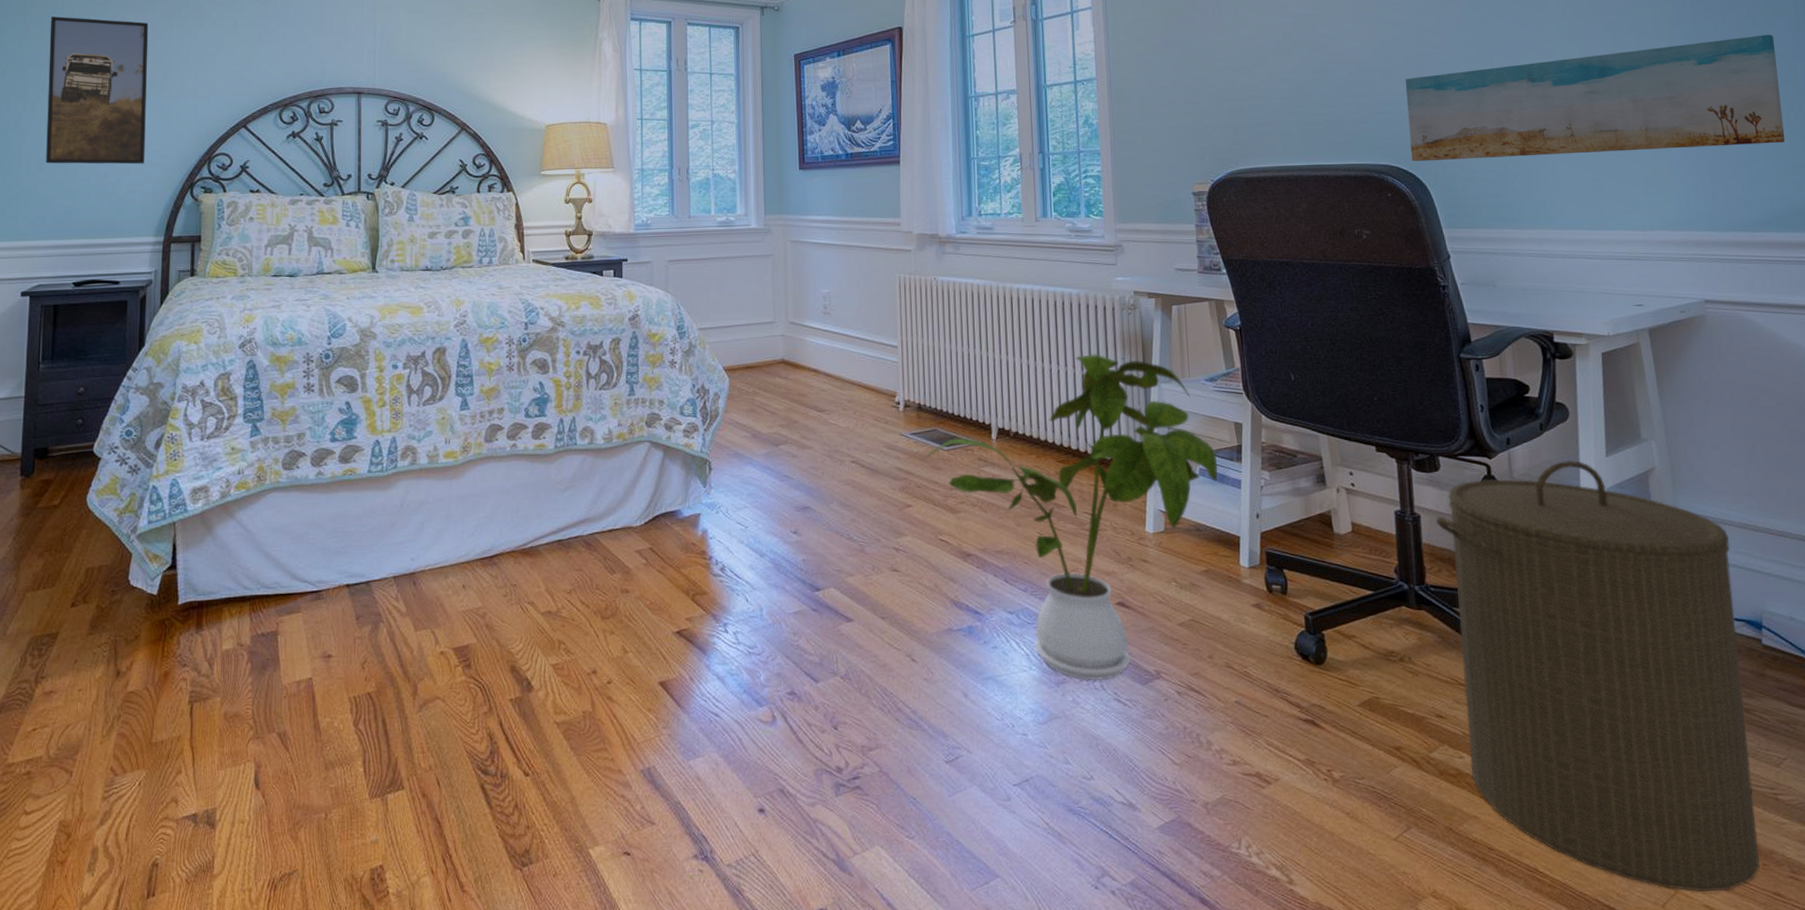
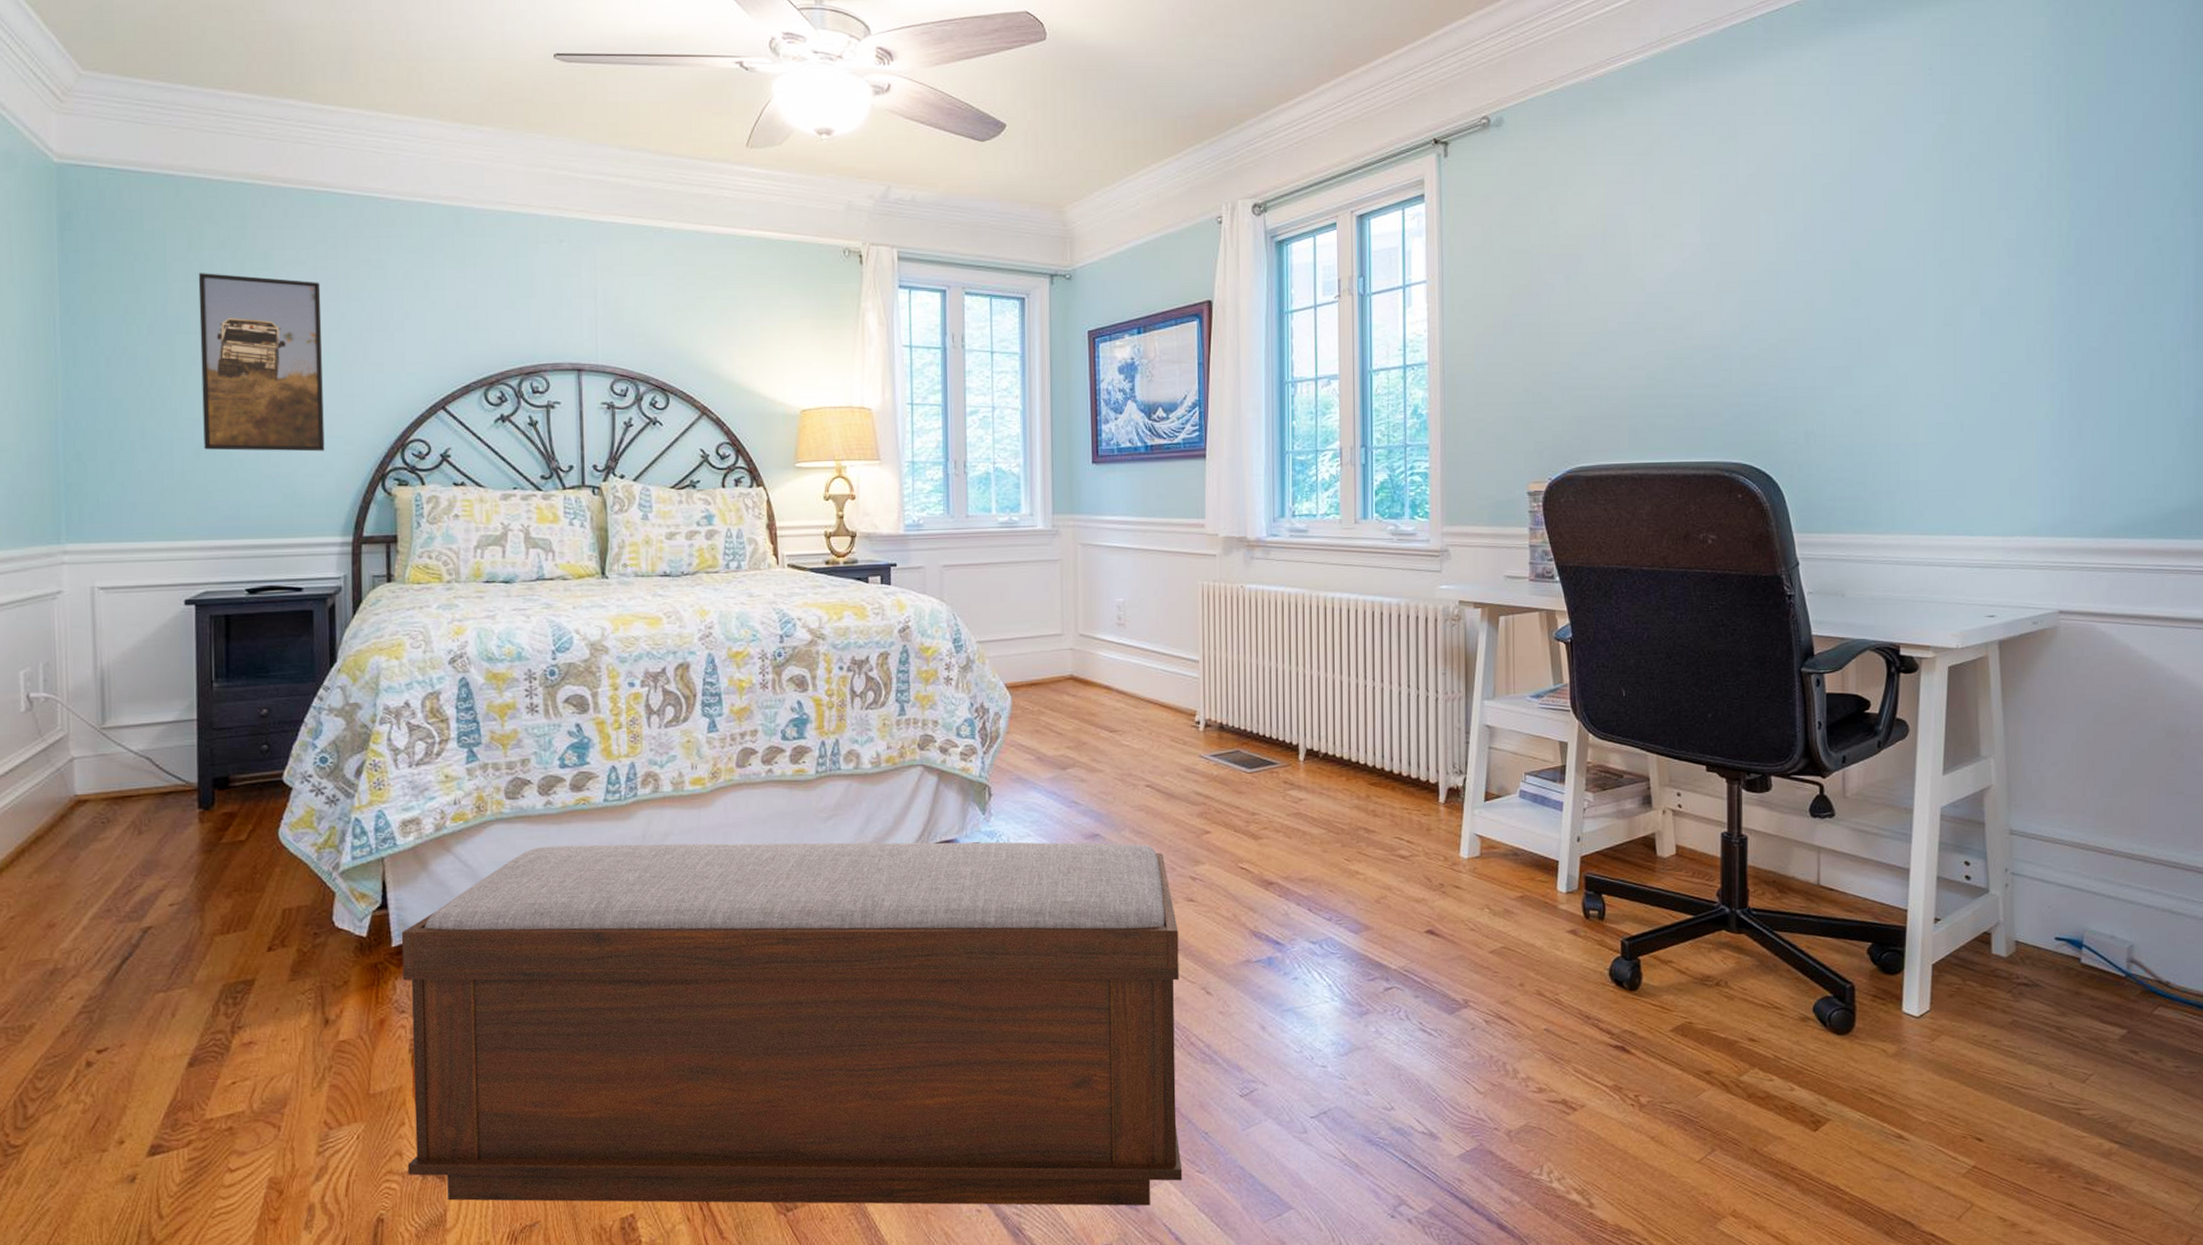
bench: none [182,512,893,870] -> present [401,842,1183,1206]
house plant: present [923,354,1218,680] -> none [1224,669,1540,1011]
wall art: present [1405,34,1785,162] -> none [1765,323,2160,460]
laundry hamper: present [1436,460,1760,892] -> none [1764,778,2059,1205]

